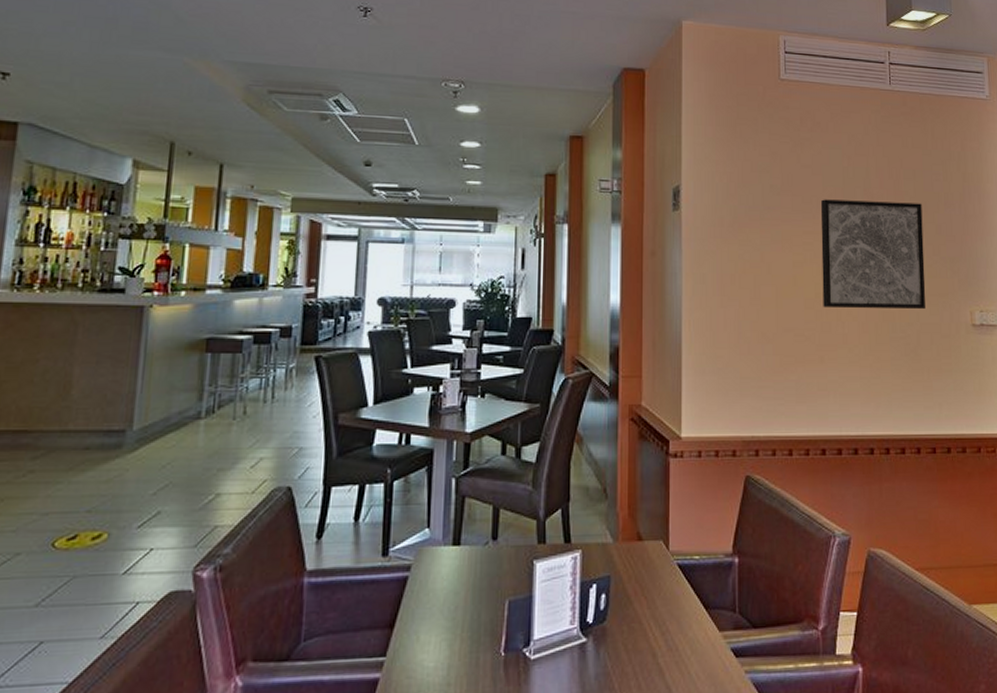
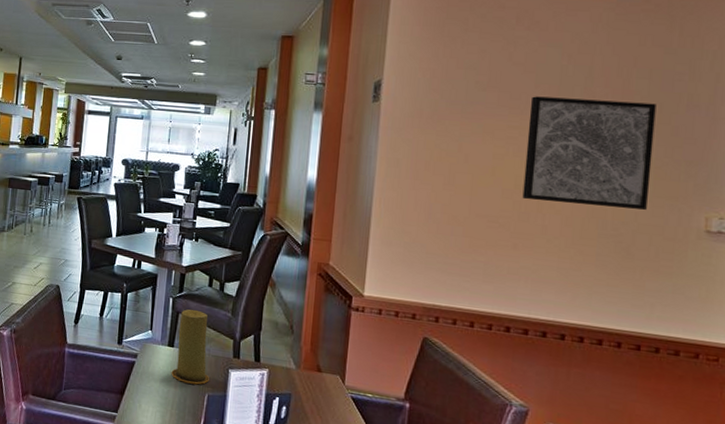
candle: none [459,488,509,591] -> present [171,309,209,385]

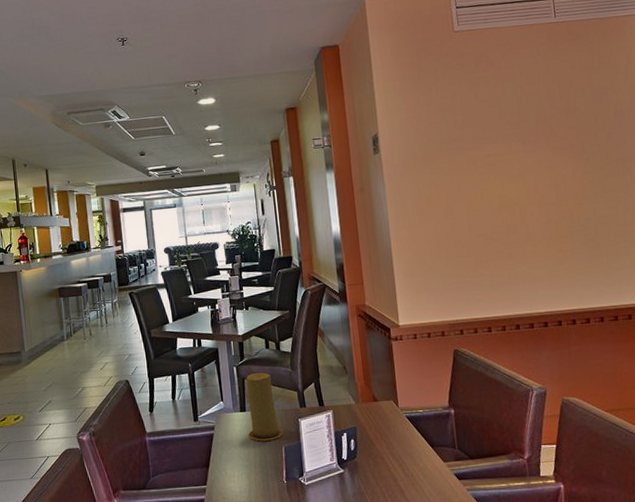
wall art: present [522,96,656,210] -> none [499,116,601,215]

